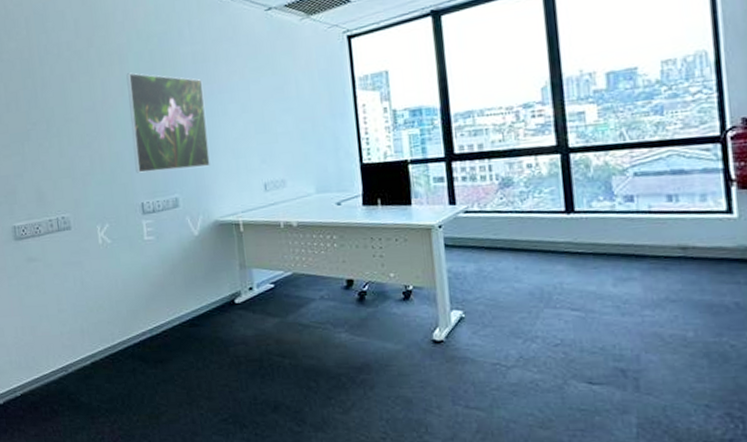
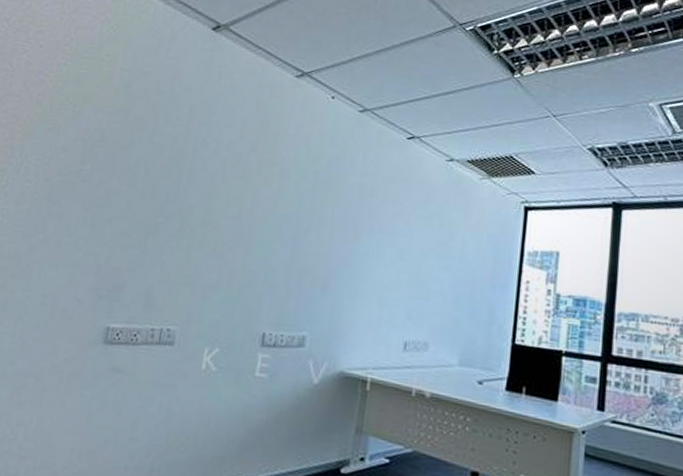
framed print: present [126,72,210,173] -> none [266,189,364,310]

